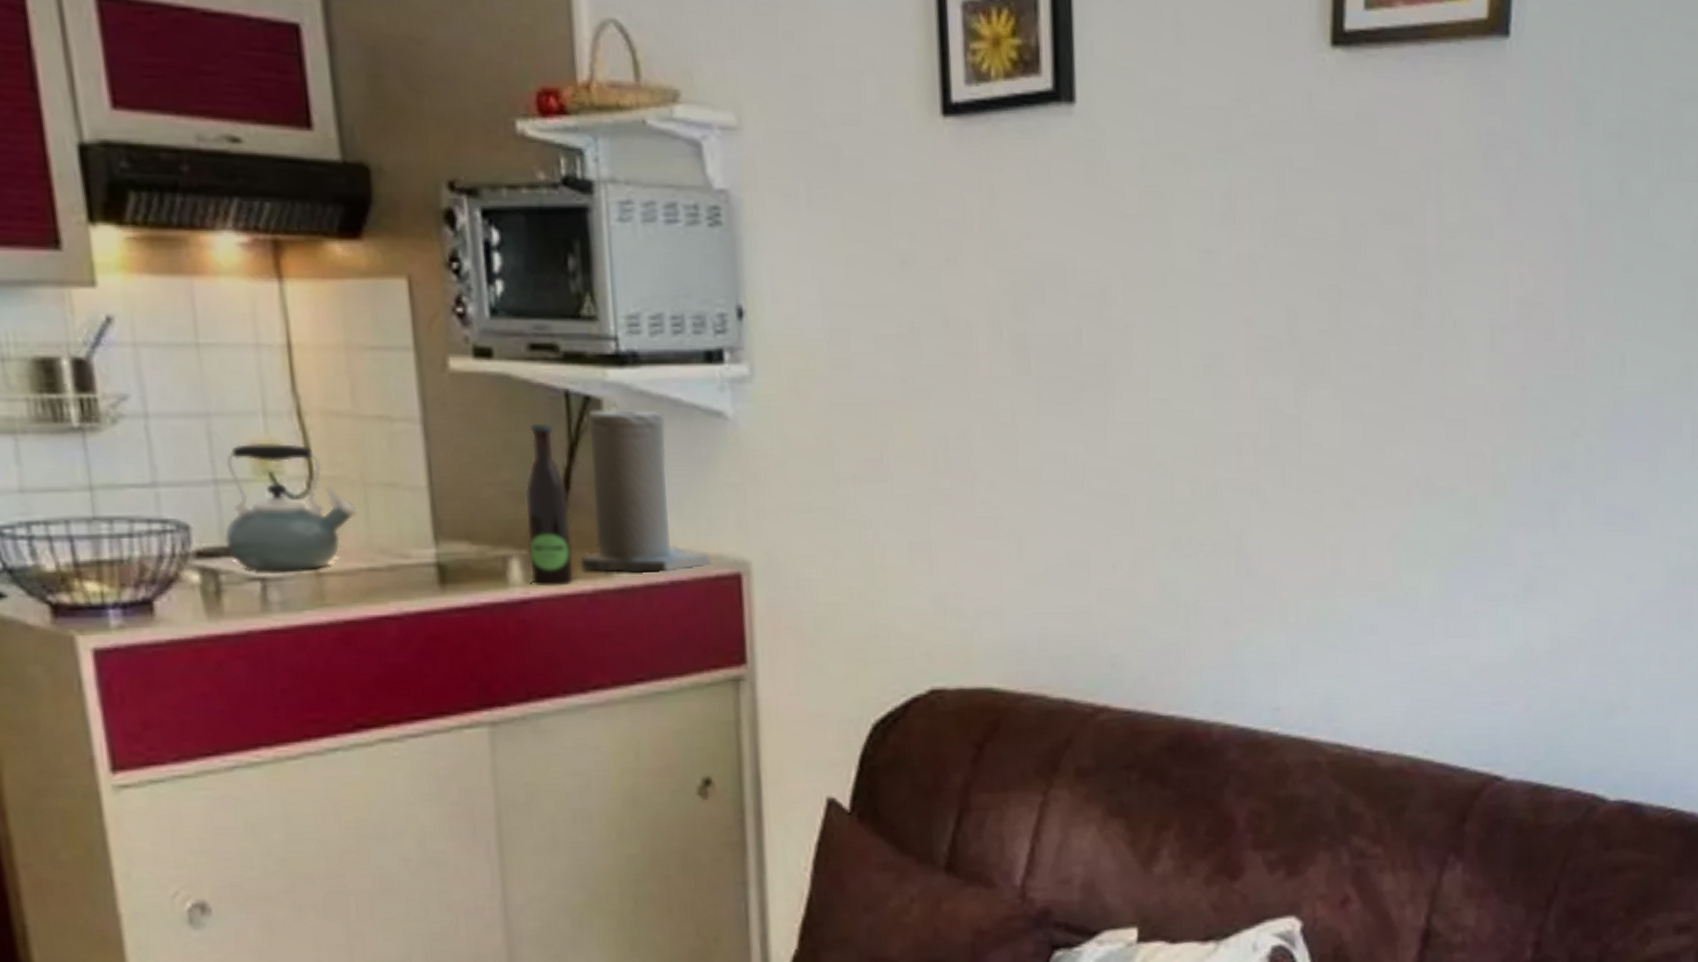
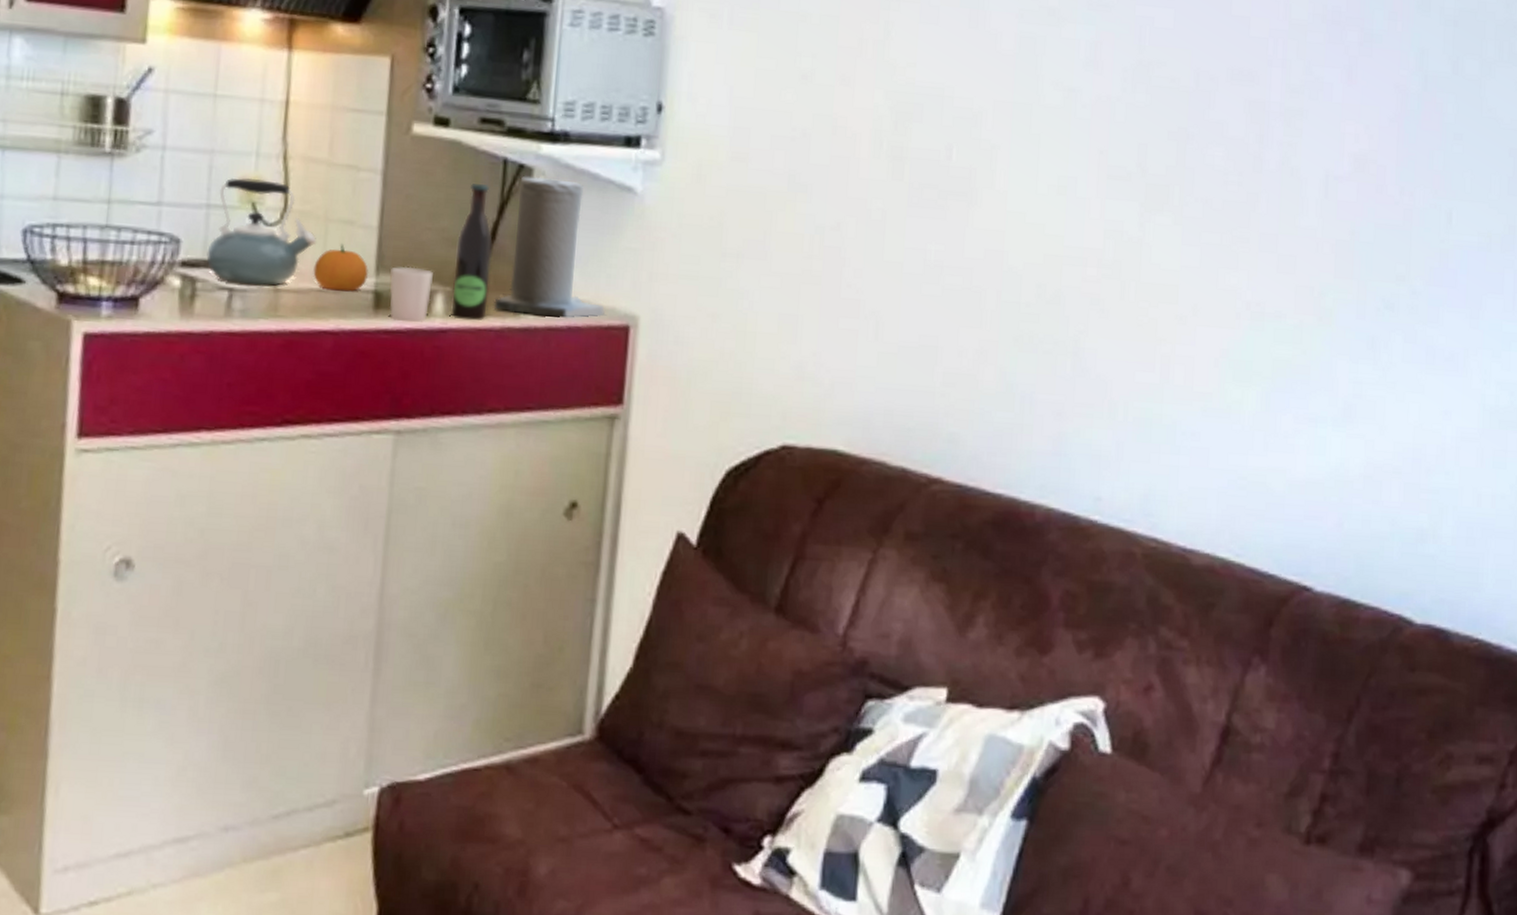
fruit: none [358,512,427,568] -> present [313,244,369,292]
mug: none [452,530,505,596] -> present [390,266,434,323]

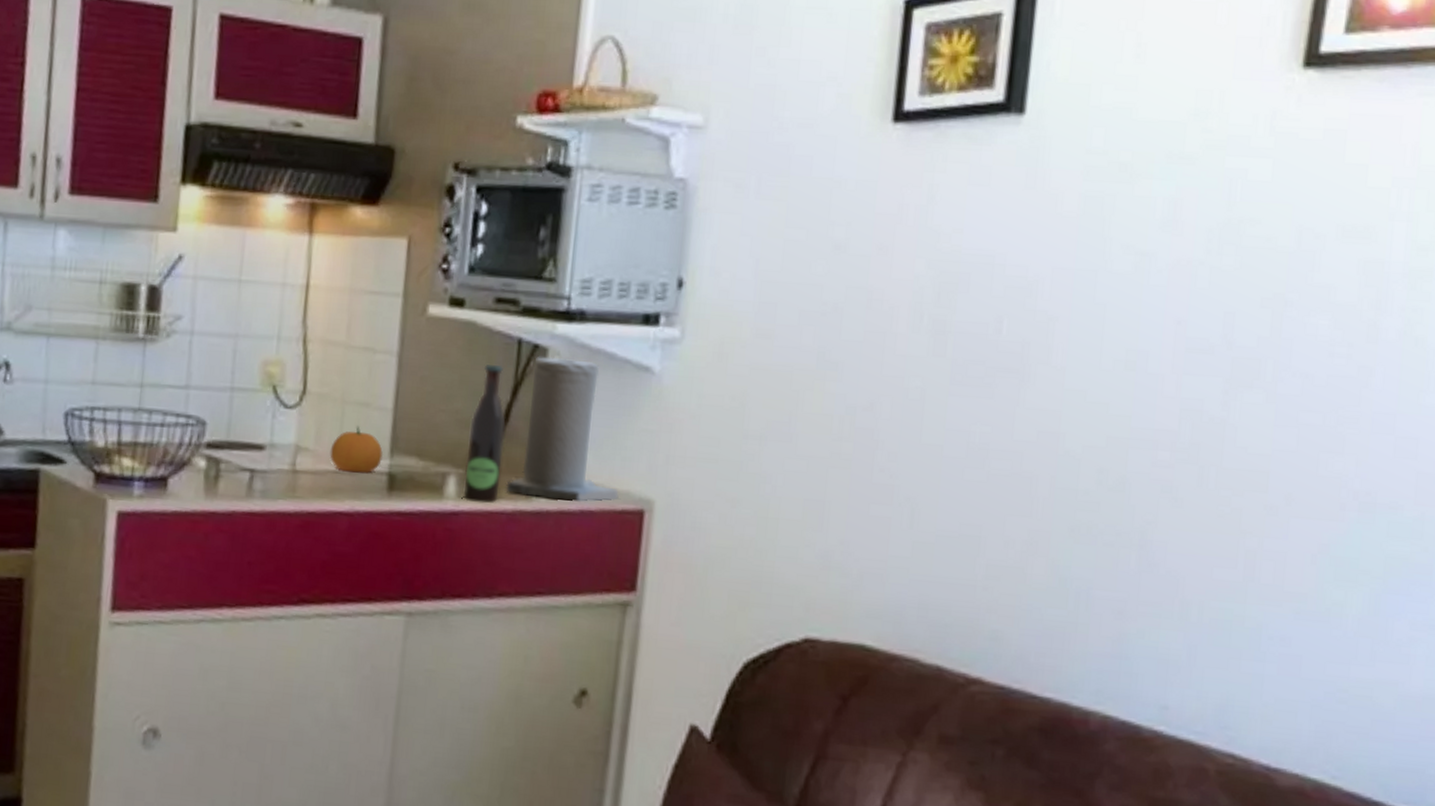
kettle: present [206,178,317,286] -> none [230,361,334,467]
mug: present [390,266,434,323] -> none [403,448,447,505]

